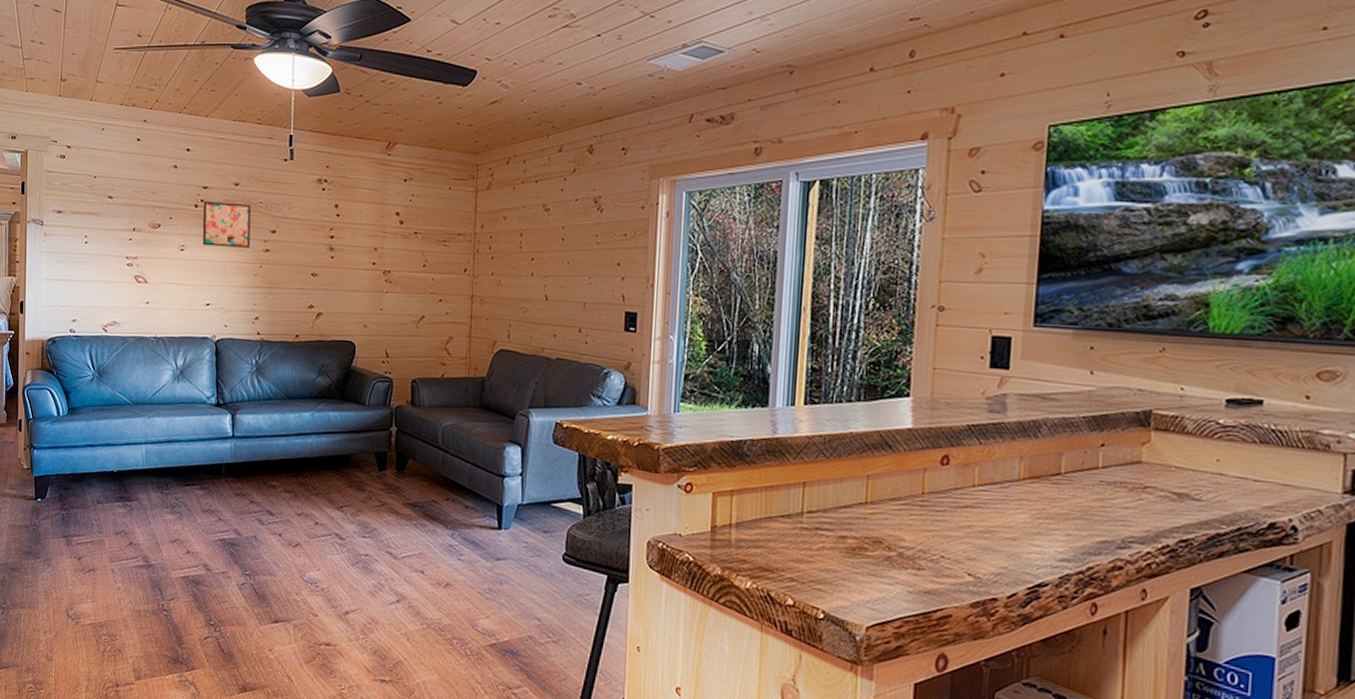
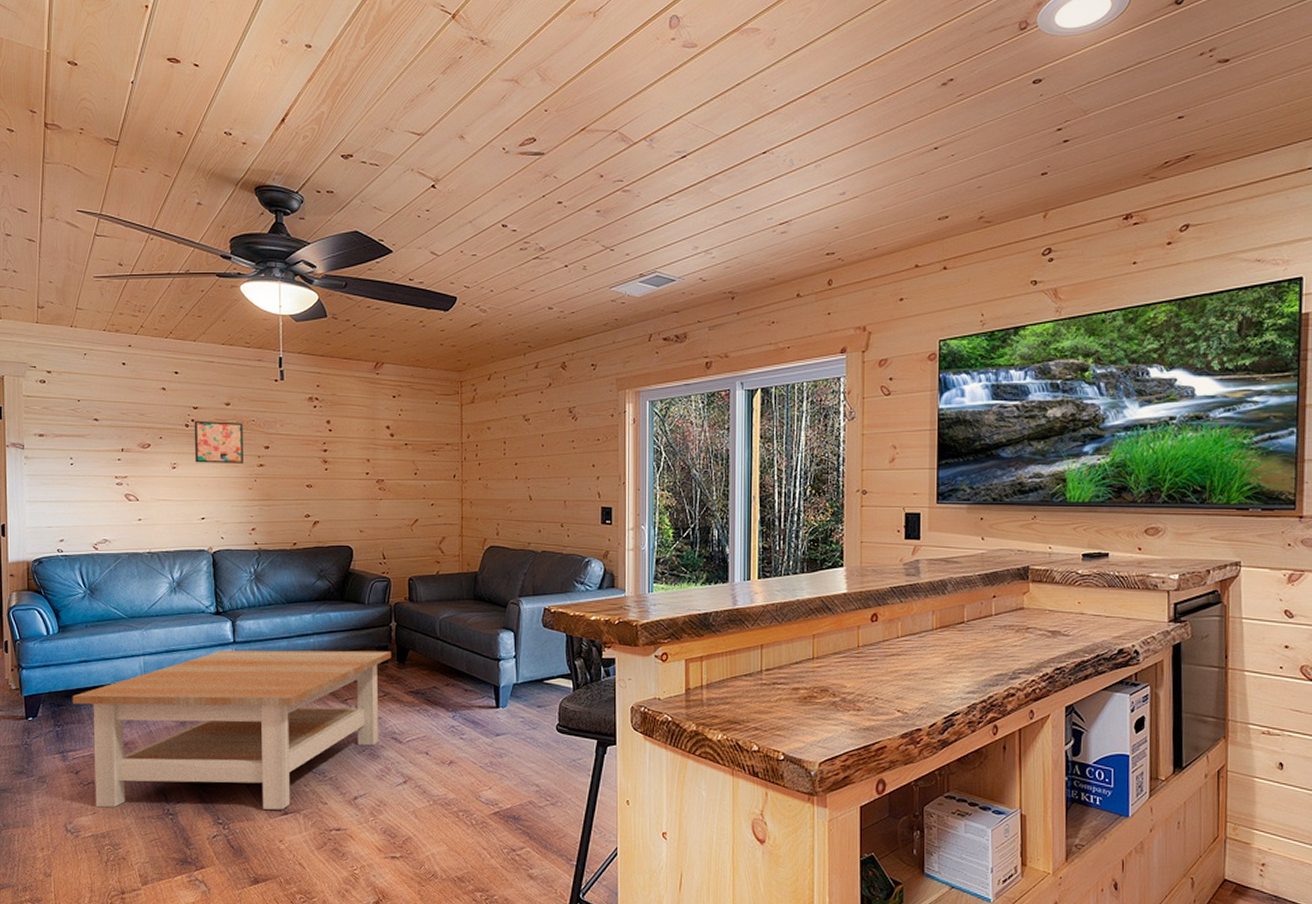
coffee table: none [77,444,391,618] -> present [72,650,392,810]

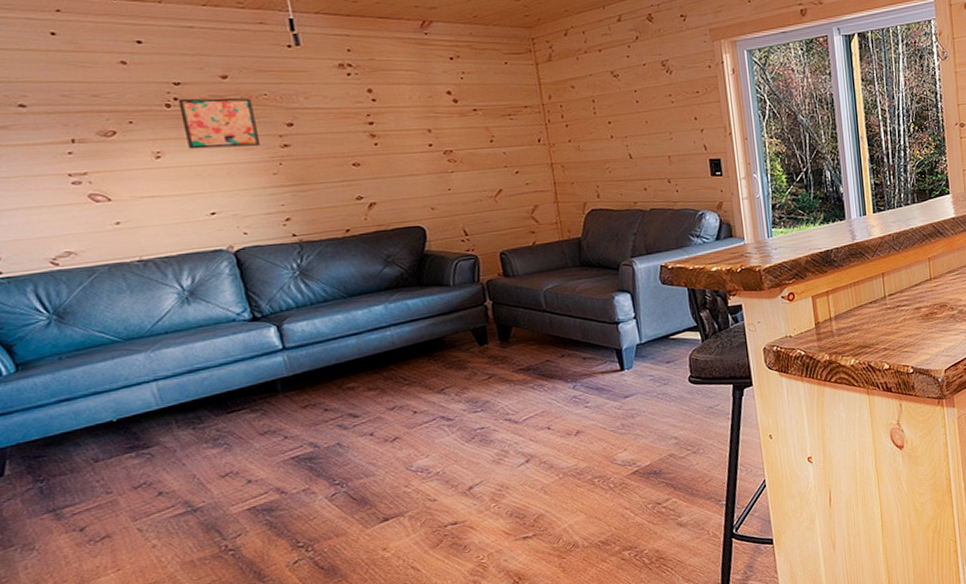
coffee table: present [72,650,392,810] -> none [55,331,492,562]

